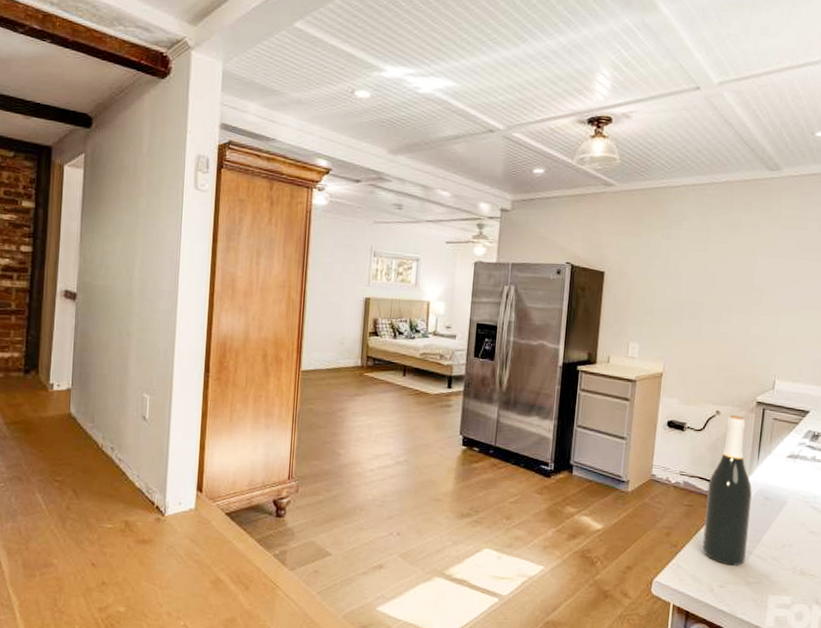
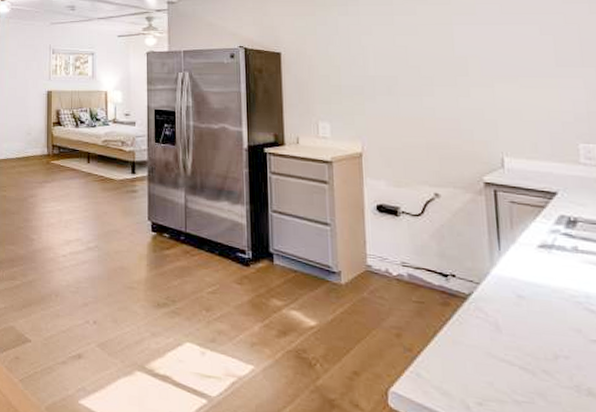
wine bottle: present [702,414,752,566] -> none [440,197,507,379]

